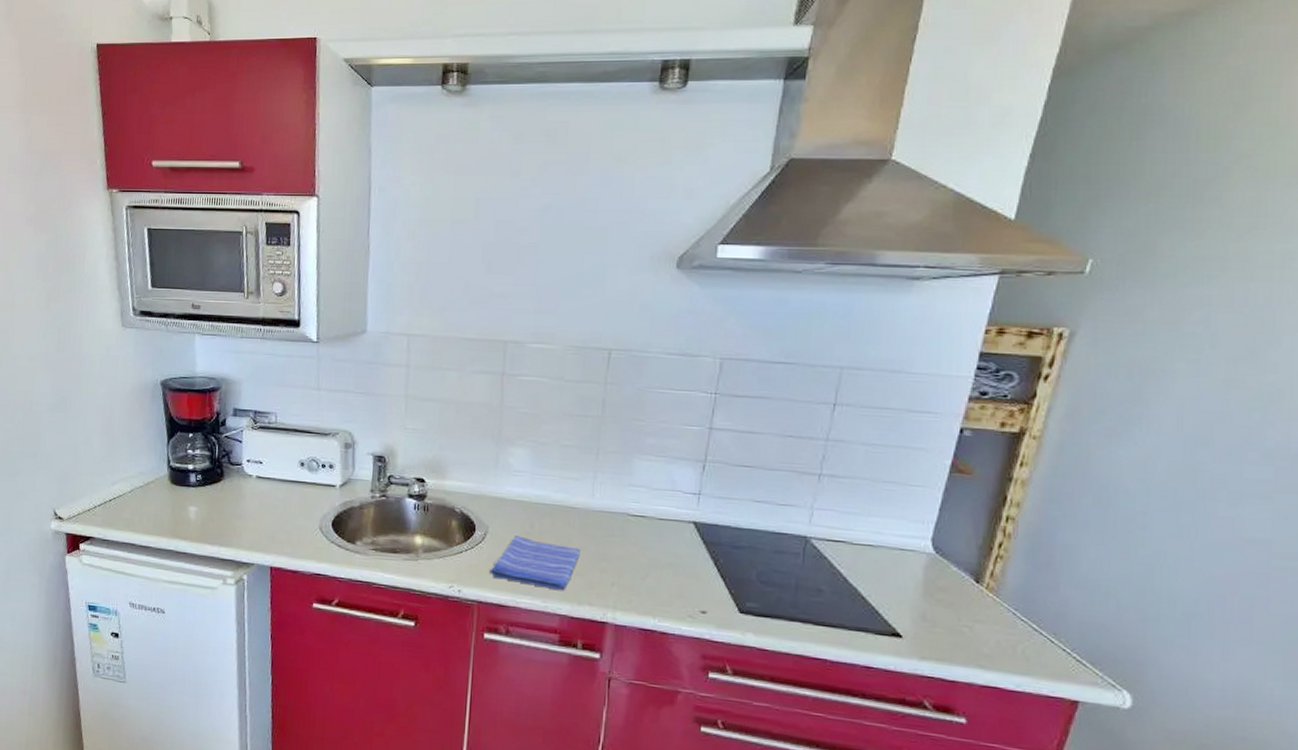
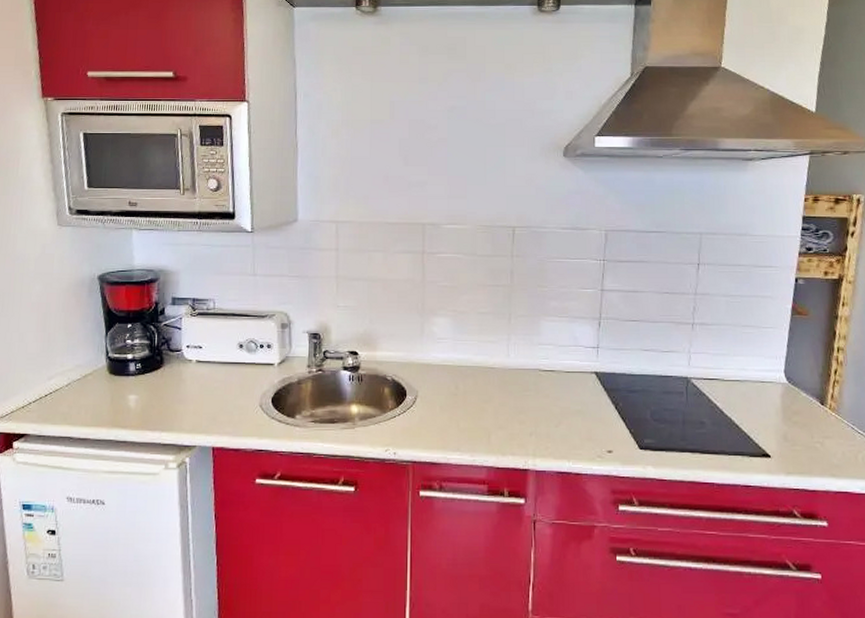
dish towel: present [489,535,581,591] -> none [421,397,501,445]

